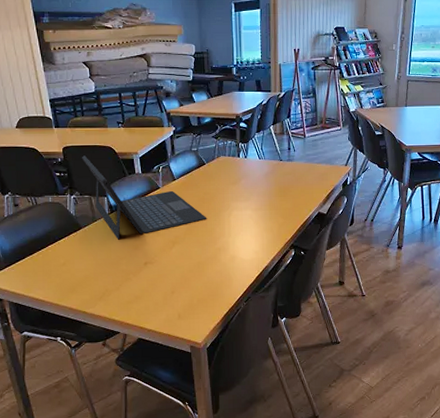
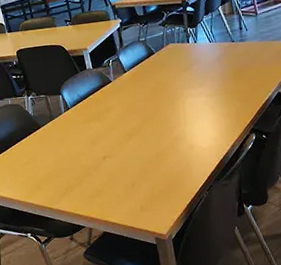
laptop: present [81,155,206,240] -> none [34,56,160,136]

